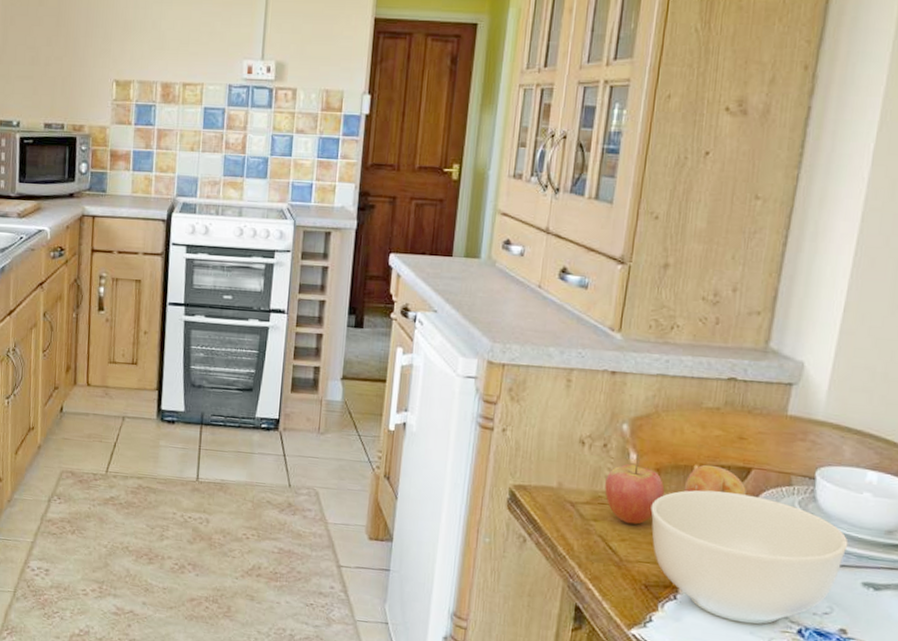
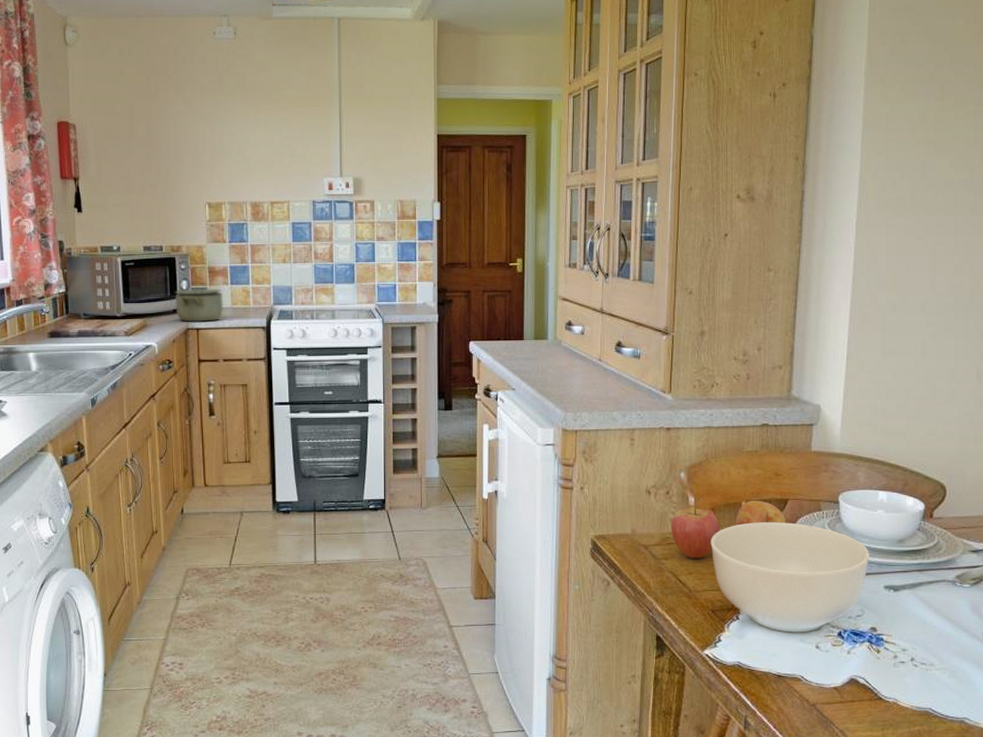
cooking pot: none [72,172,124,209] -> present [174,288,224,322]

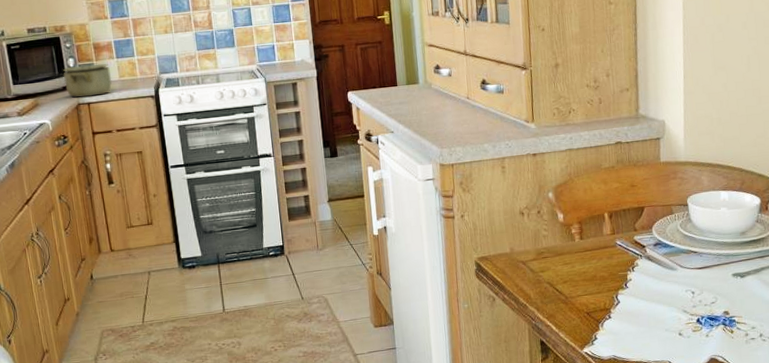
fruit: present [671,498,720,558] -> none [544,214,587,269]
bowl: present [710,522,870,633] -> none [580,227,718,325]
fruit: present [735,500,785,526] -> none [600,210,644,235]

